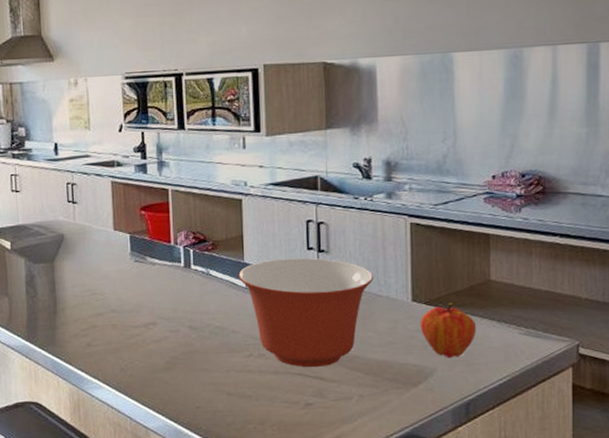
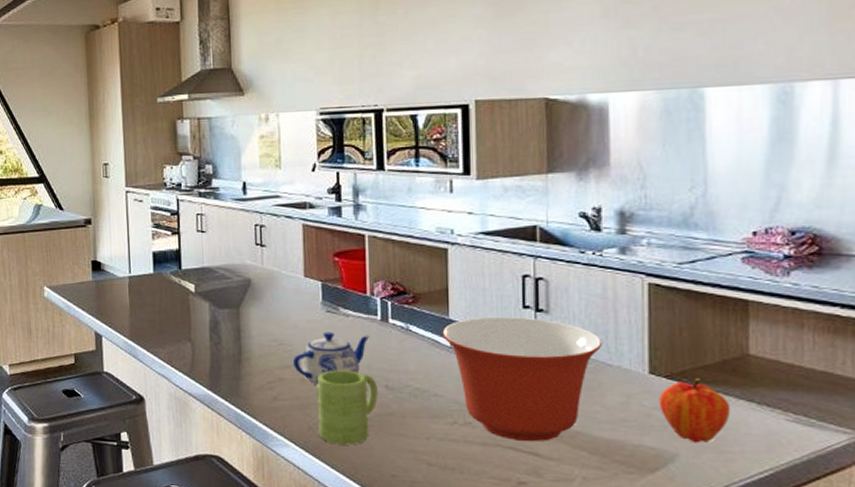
teapot: none [105,279,175,329] -> present [293,331,370,384]
mug: none [127,314,183,383] -> present [317,370,378,445]

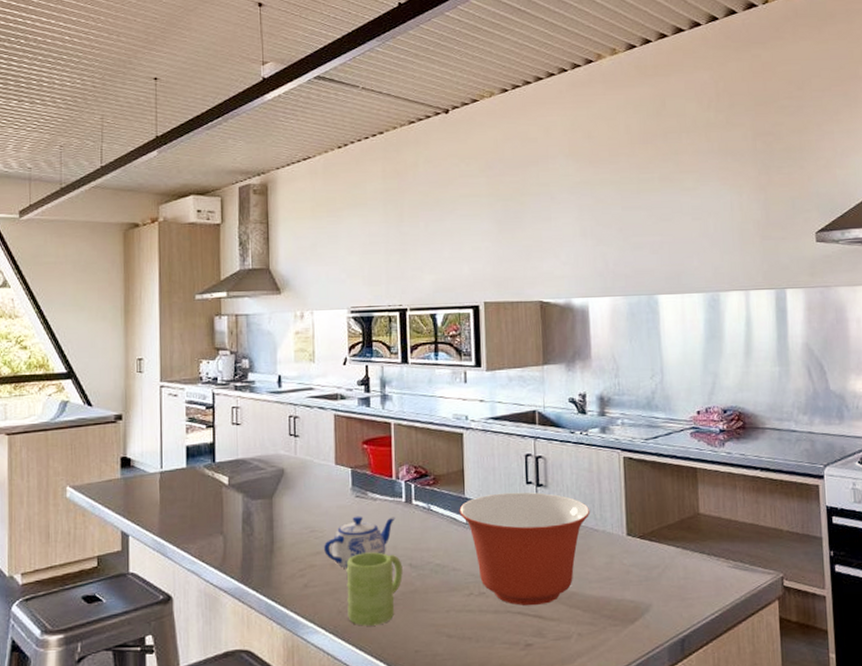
fruit: present [659,379,731,443] -> none [635,537,689,593]

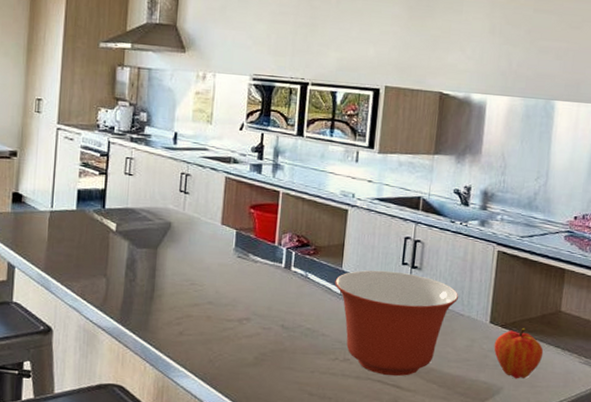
teapot: present [324,516,396,568] -> none [202,275,274,322]
mug: present [346,552,403,626] -> none [218,309,275,377]
fruit: none [635,537,689,593] -> present [494,328,544,379]

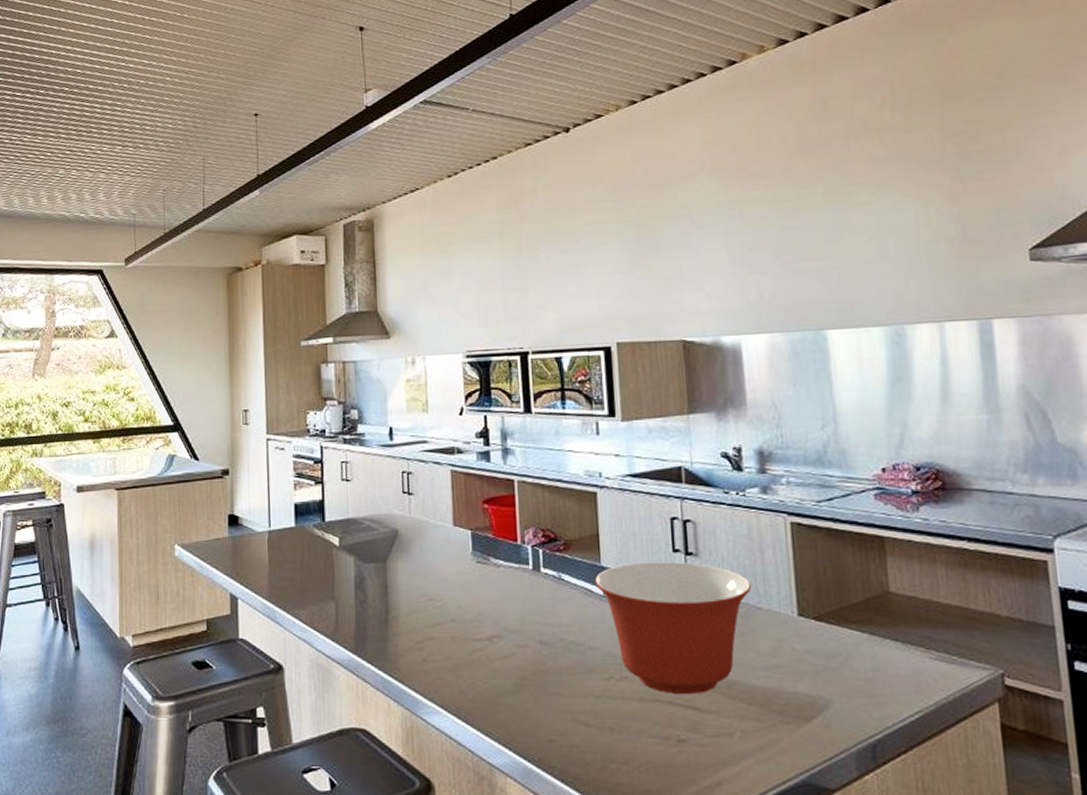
fruit: present [494,328,544,379] -> none [809,619,878,687]

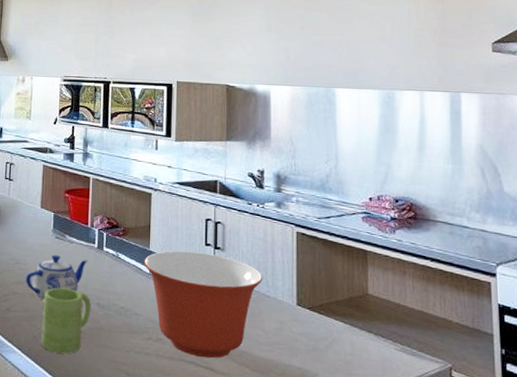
teapot: none [443,584,522,642] -> present [26,254,88,299]
mug: none [468,625,532,709] -> present [41,287,91,354]

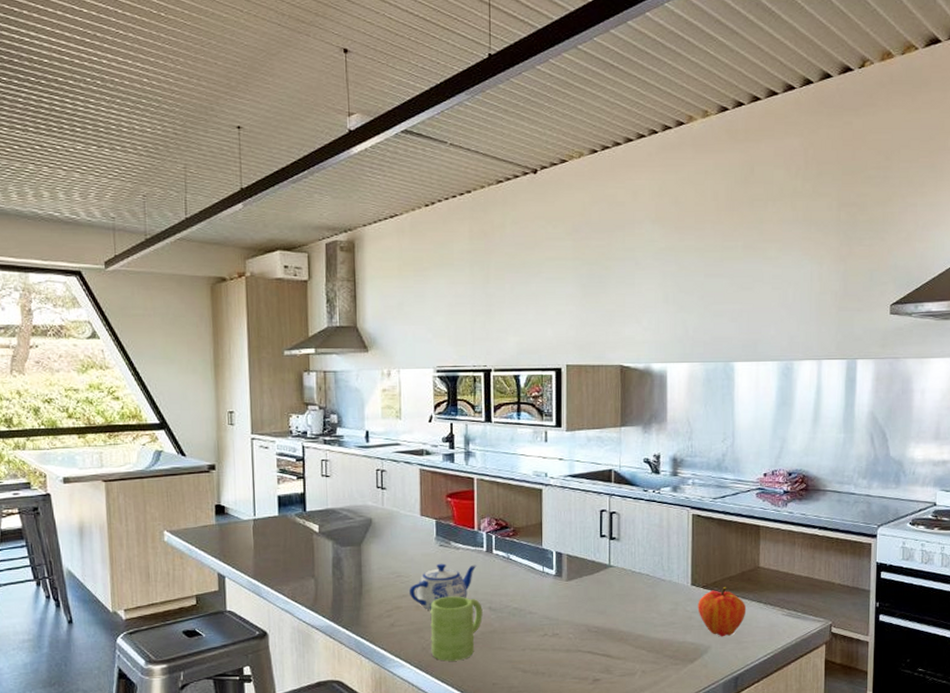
mixing bowl: present [144,250,263,359] -> none [536,544,659,646]
fruit: none [304,311,356,366] -> present [698,587,747,637]

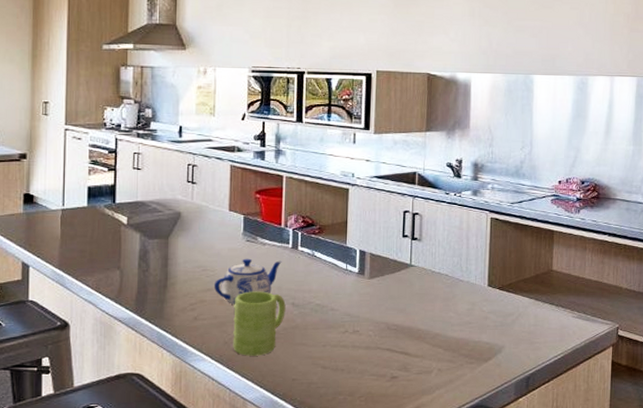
fruit: present [698,587,747,637] -> none [493,289,539,337]

